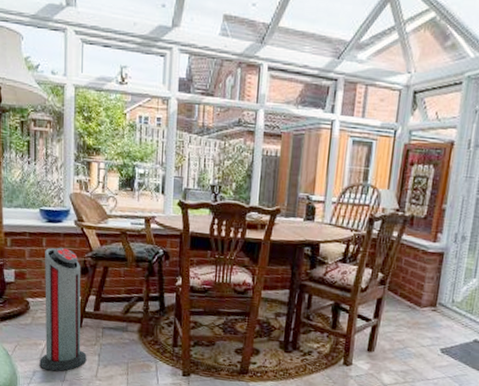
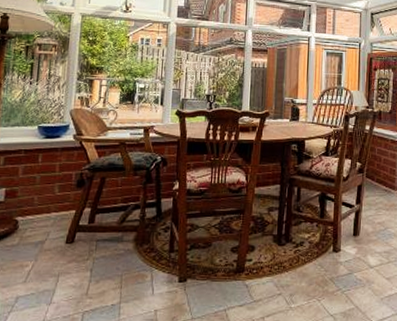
air purifier: present [39,247,87,372] -> none [24,162,78,294]

